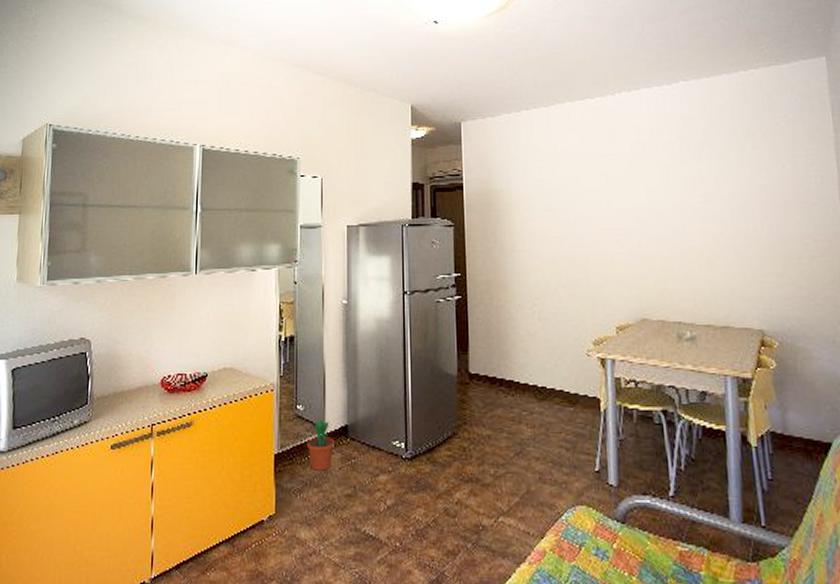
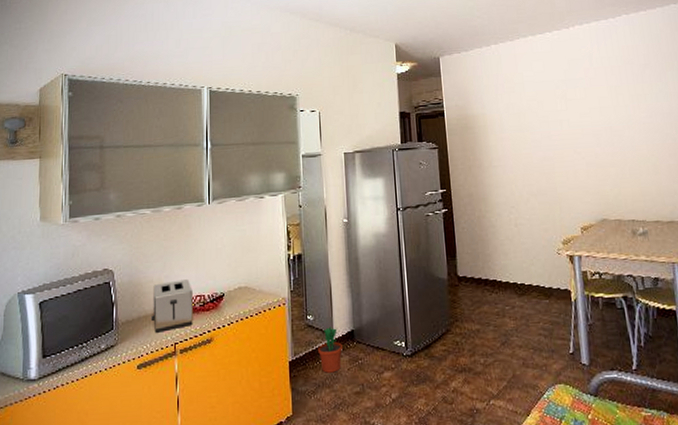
toaster: none [127,356,174,411] -> present [151,279,194,333]

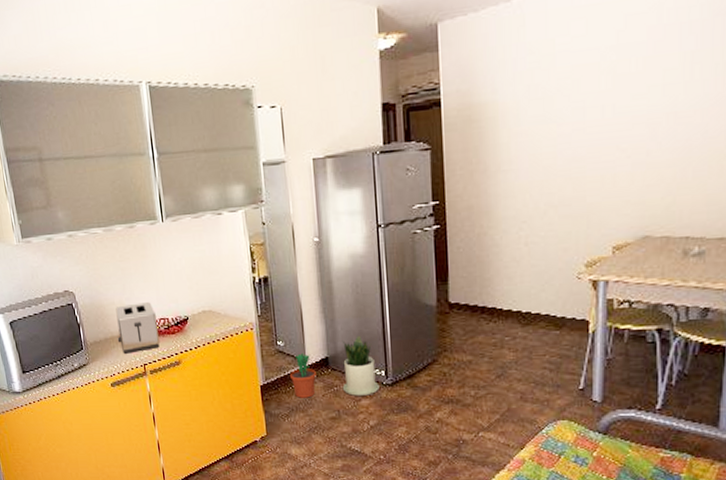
planter: none [366,308,400,369] -> present [342,335,379,396]

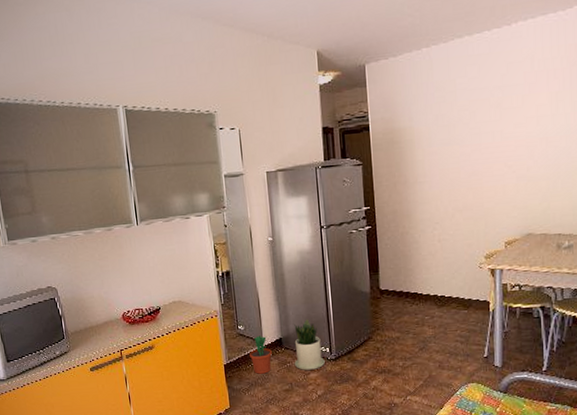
toaster: present [116,302,160,354] -> none [95,295,135,341]

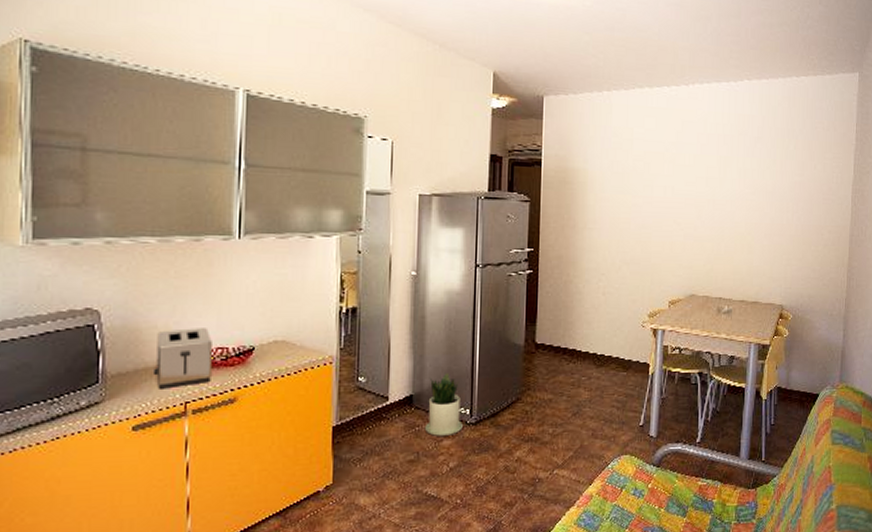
toaster: none [95,295,135,341] -> present [152,328,213,389]
flower pot: present [250,335,272,374] -> none [369,391,398,440]

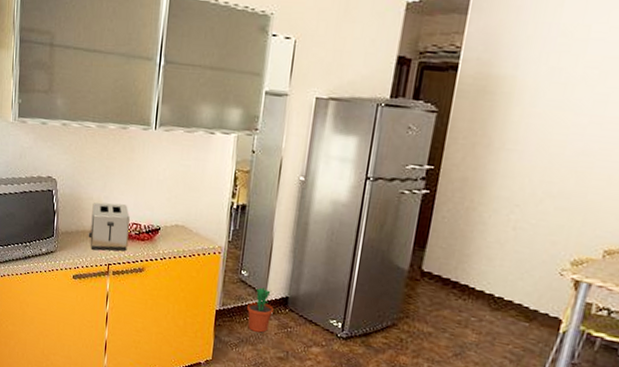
flower pot: none [369,391,398,440] -> present [247,287,274,333]
planter: present [424,373,463,436] -> none [296,282,334,344]

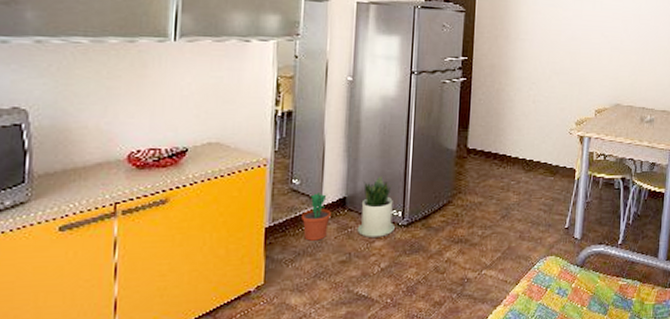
toaster: present [88,202,130,251] -> none [81,129,145,190]
planter: none [296,282,334,344] -> present [357,176,395,237]

